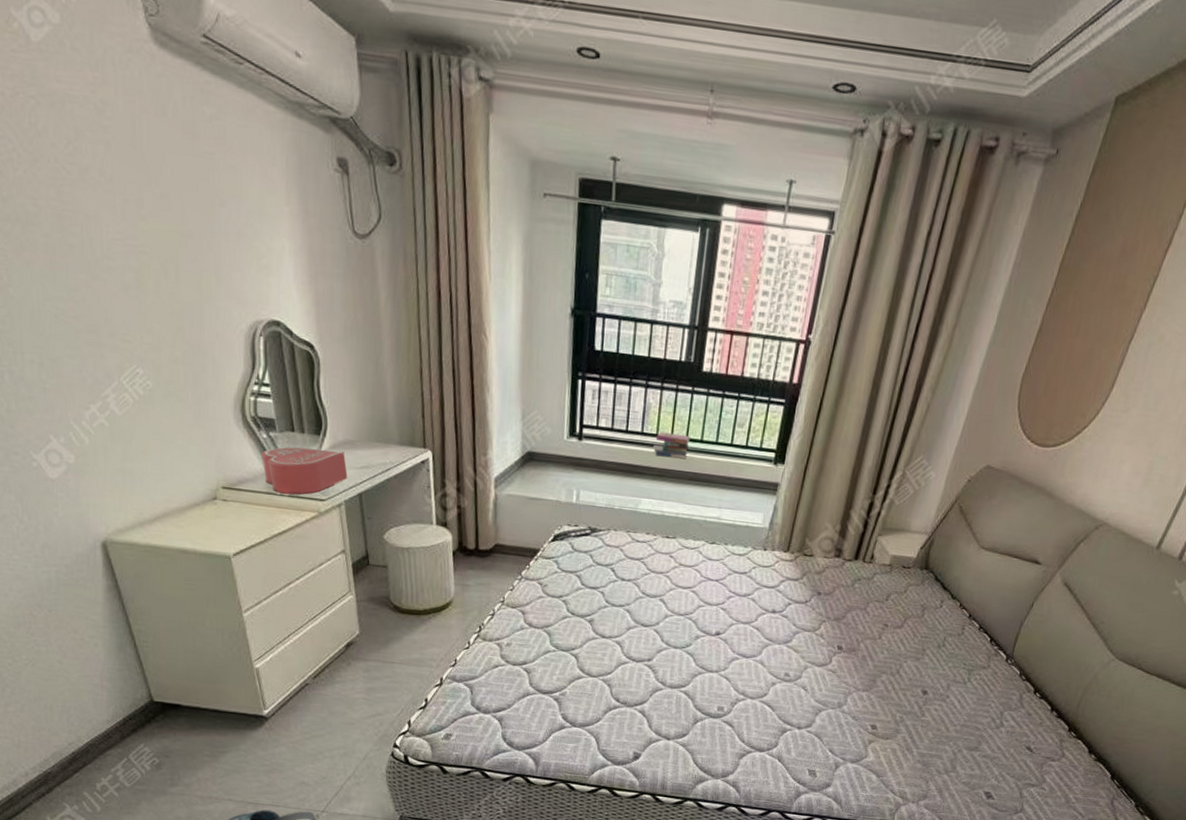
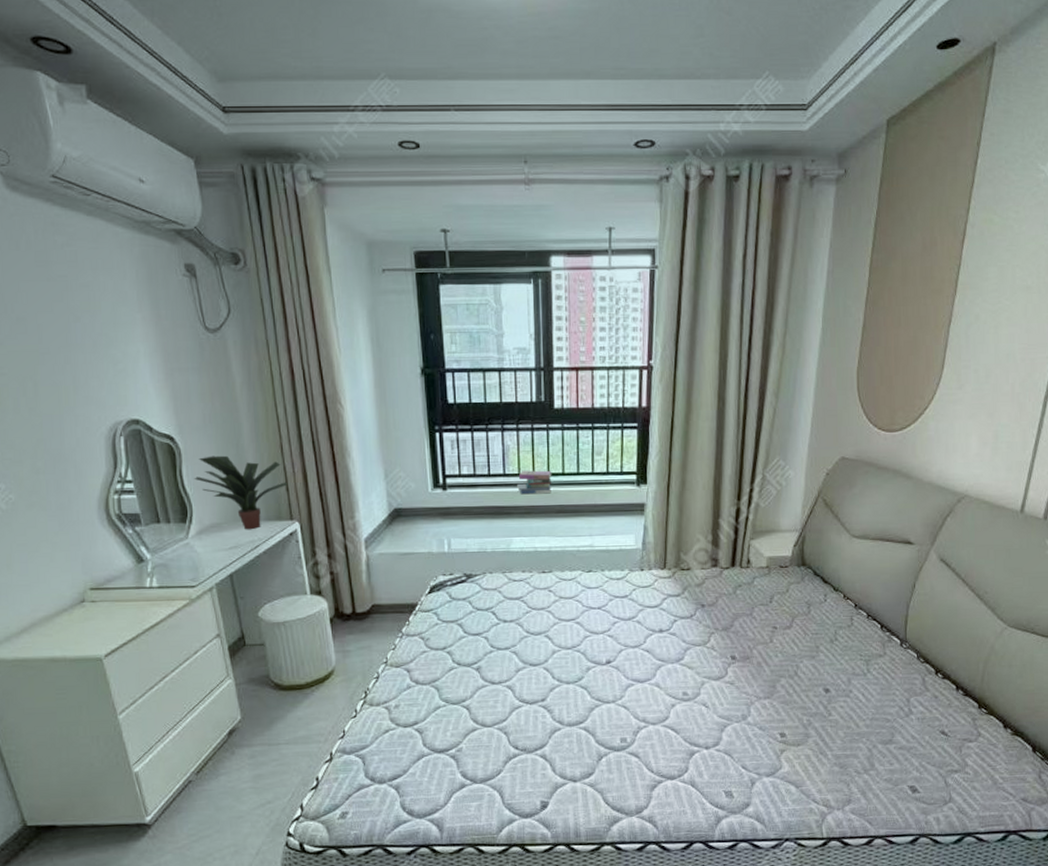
jewelry box: present [260,446,348,495] -> none [127,535,217,586]
potted plant: none [331,370,424,452] -> present [194,455,288,529]

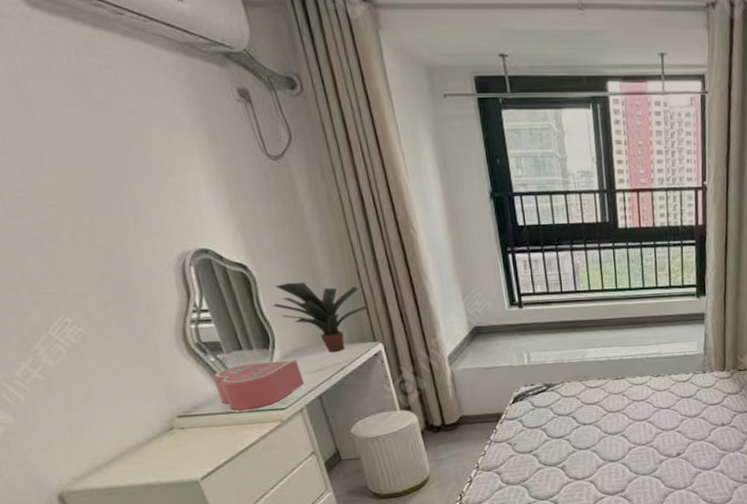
jewelry box: none [127,535,217,586] -> present [211,360,305,411]
books: present [517,470,552,494] -> none [588,286,620,309]

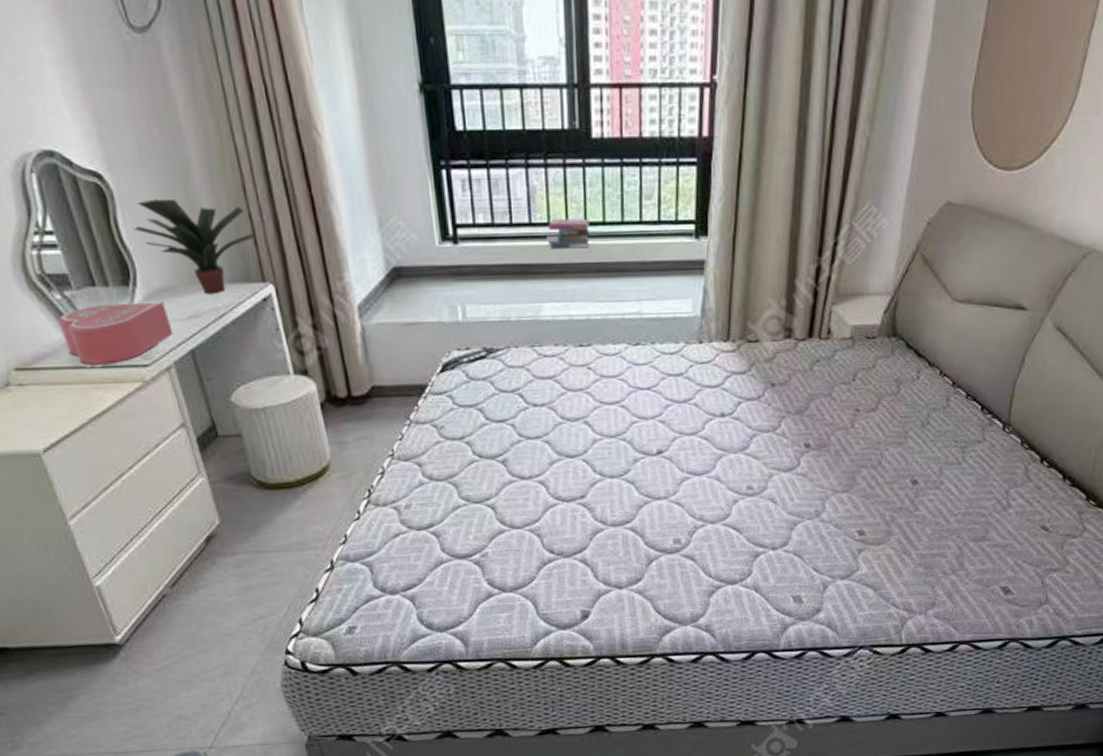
books: none [588,286,620,309] -> present [546,218,590,249]

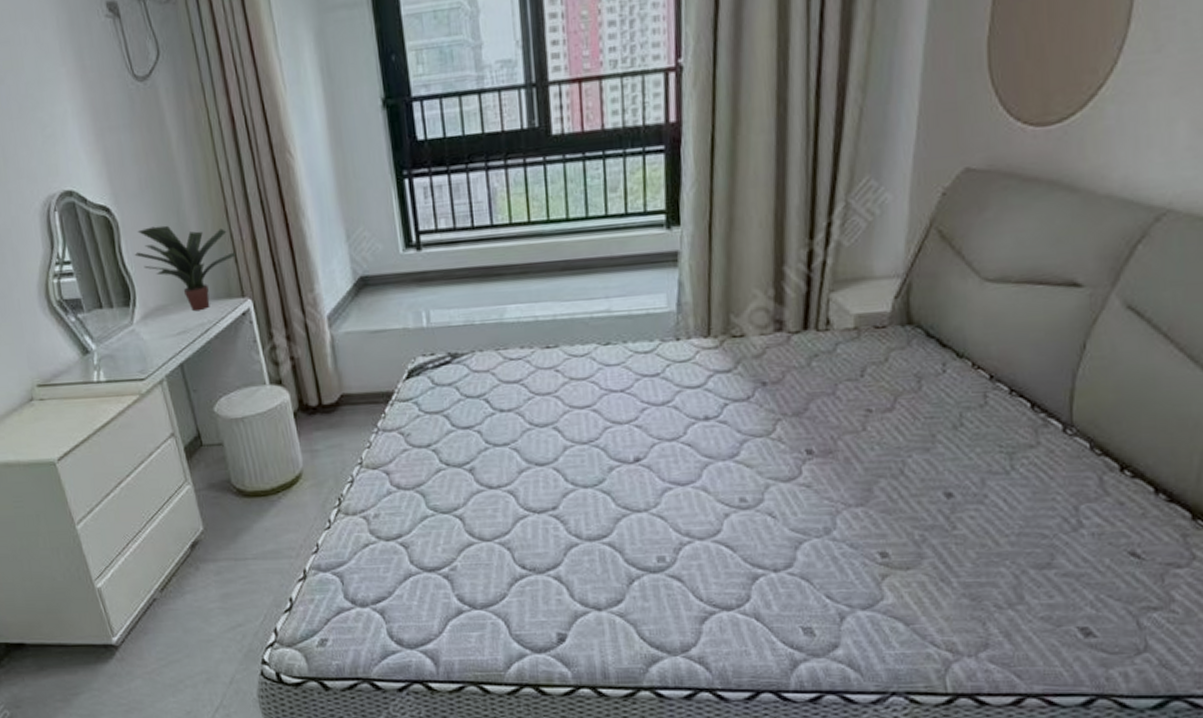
jewelry box: present [56,302,173,365] -> none [71,320,166,381]
books: present [546,218,590,249] -> none [509,216,554,249]

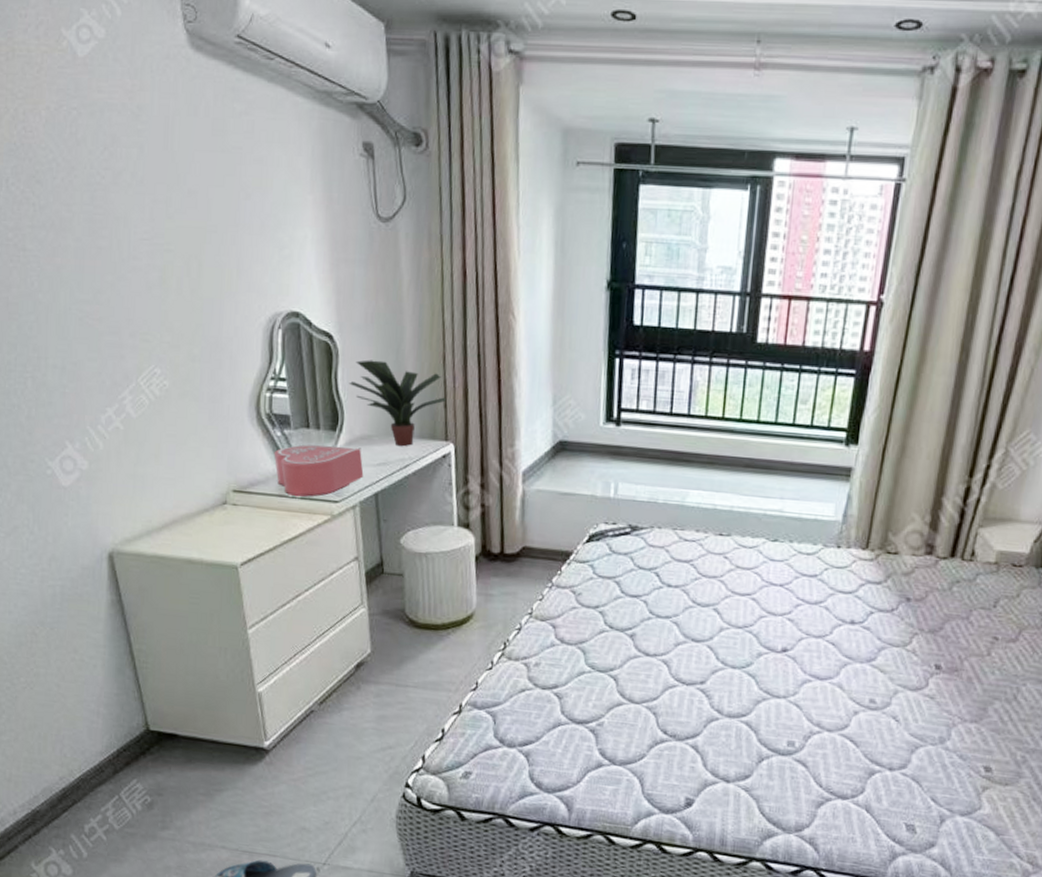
jewelry box: none [71,320,166,381] -> present [274,444,364,497]

